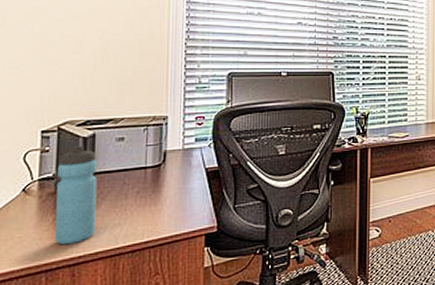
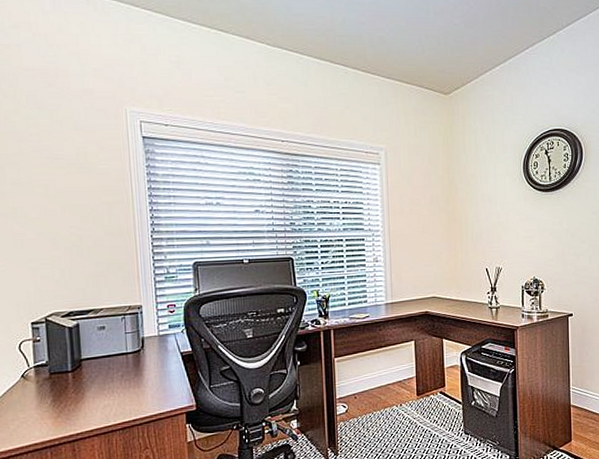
water bottle: present [55,145,98,245] -> none [49,334,89,424]

